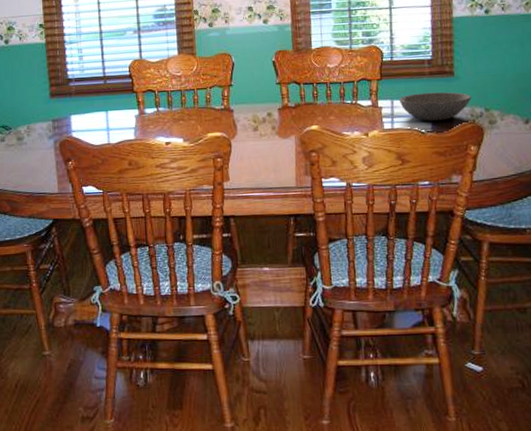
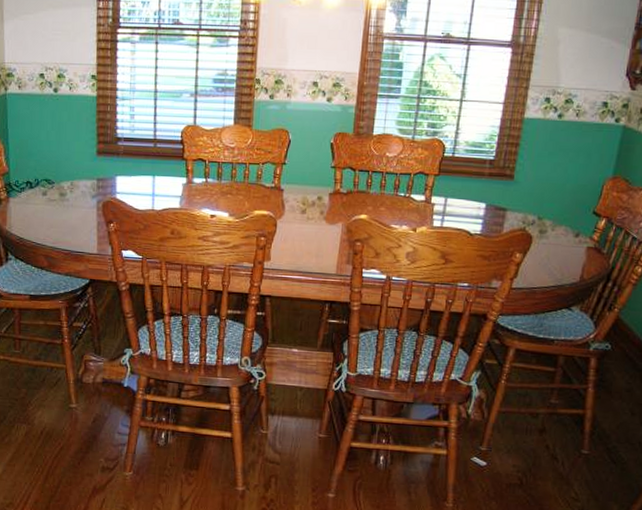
bowl: present [399,91,471,121] -> none [453,193,527,224]

